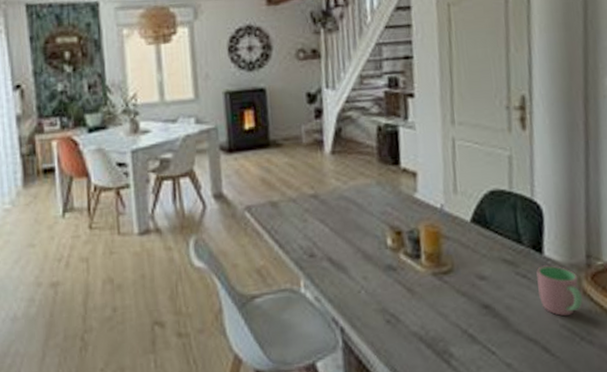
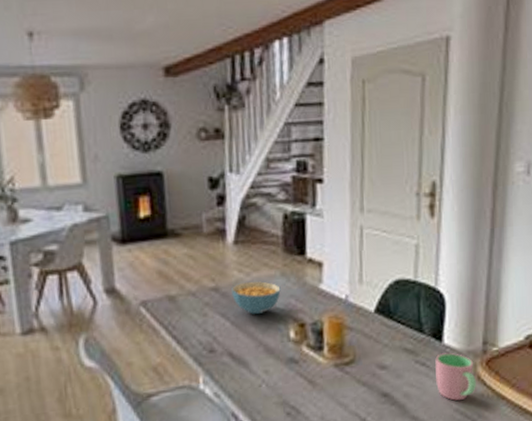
cereal bowl: none [330,189,377,221] -> present [231,281,281,314]

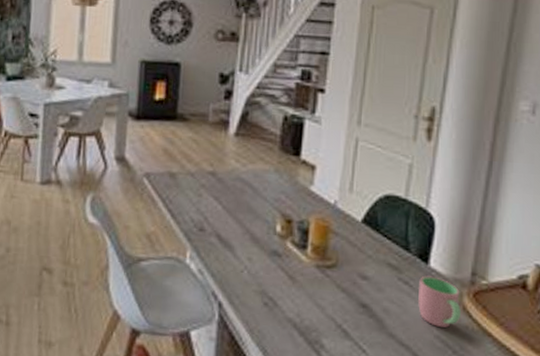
cereal bowl: present [231,281,281,314] -> none [227,171,273,203]

